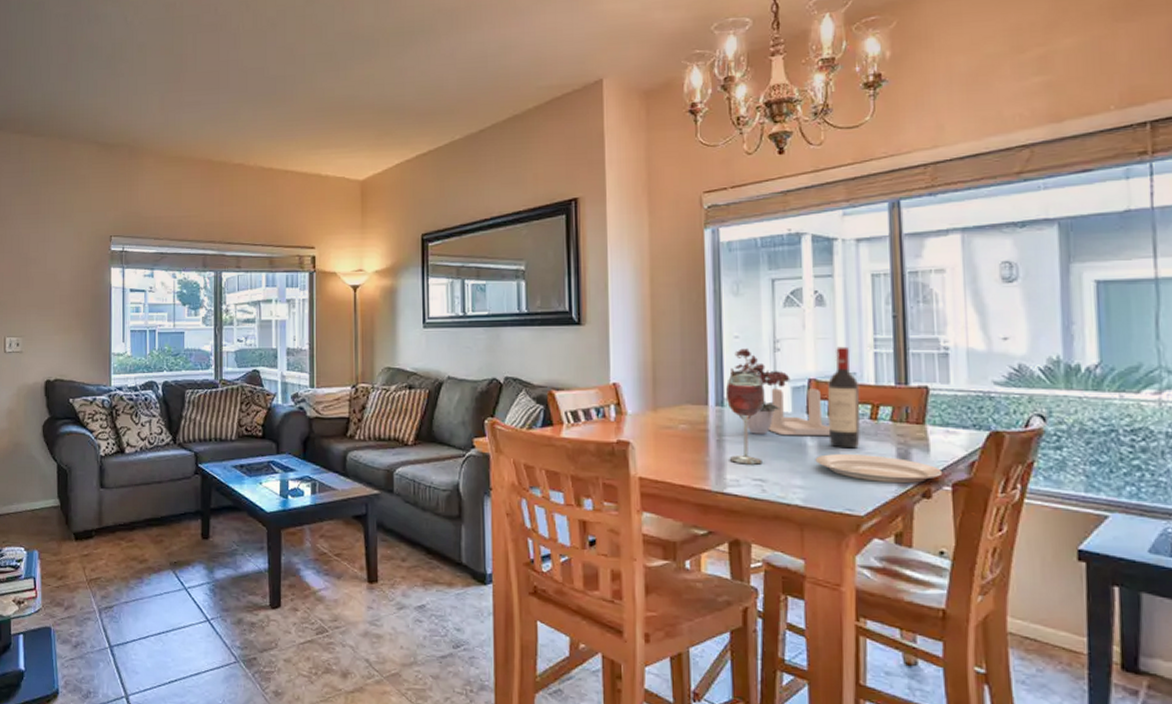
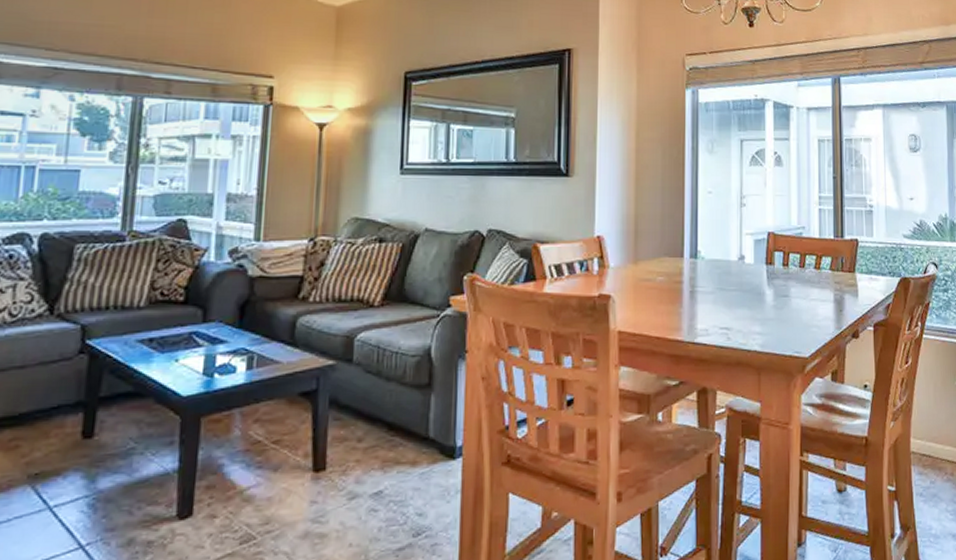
wineglass: present [725,370,765,465] -> none [699,223,732,314]
flower arrangement: present [731,348,790,434] -> none [704,203,753,285]
napkin holder: present [769,388,830,437] -> none [735,241,784,286]
plate: present [815,454,943,484] -> none [771,301,867,326]
wine bottle: present [827,346,861,449] -> none [782,203,808,296]

